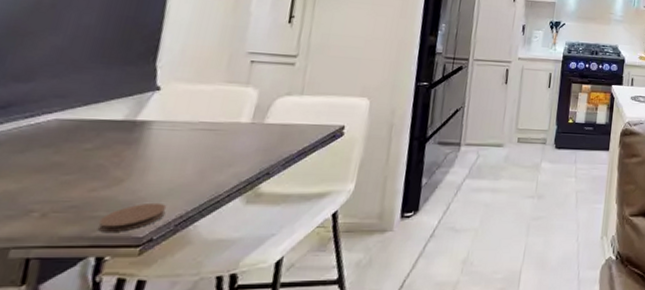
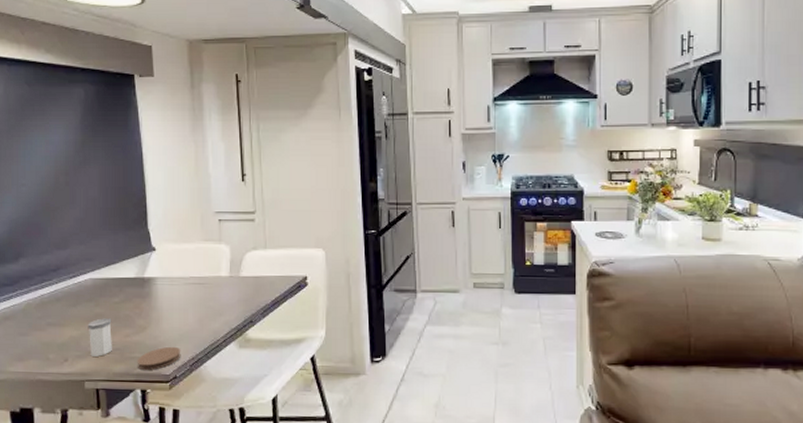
salt shaker: none [29,168,75,216] -> present [88,318,112,357]

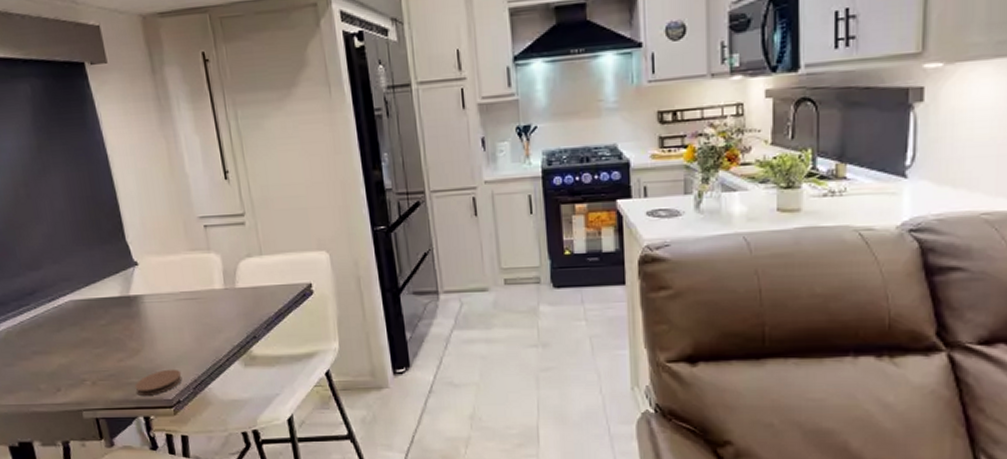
salt shaker: present [88,318,112,357] -> none [76,343,107,384]

